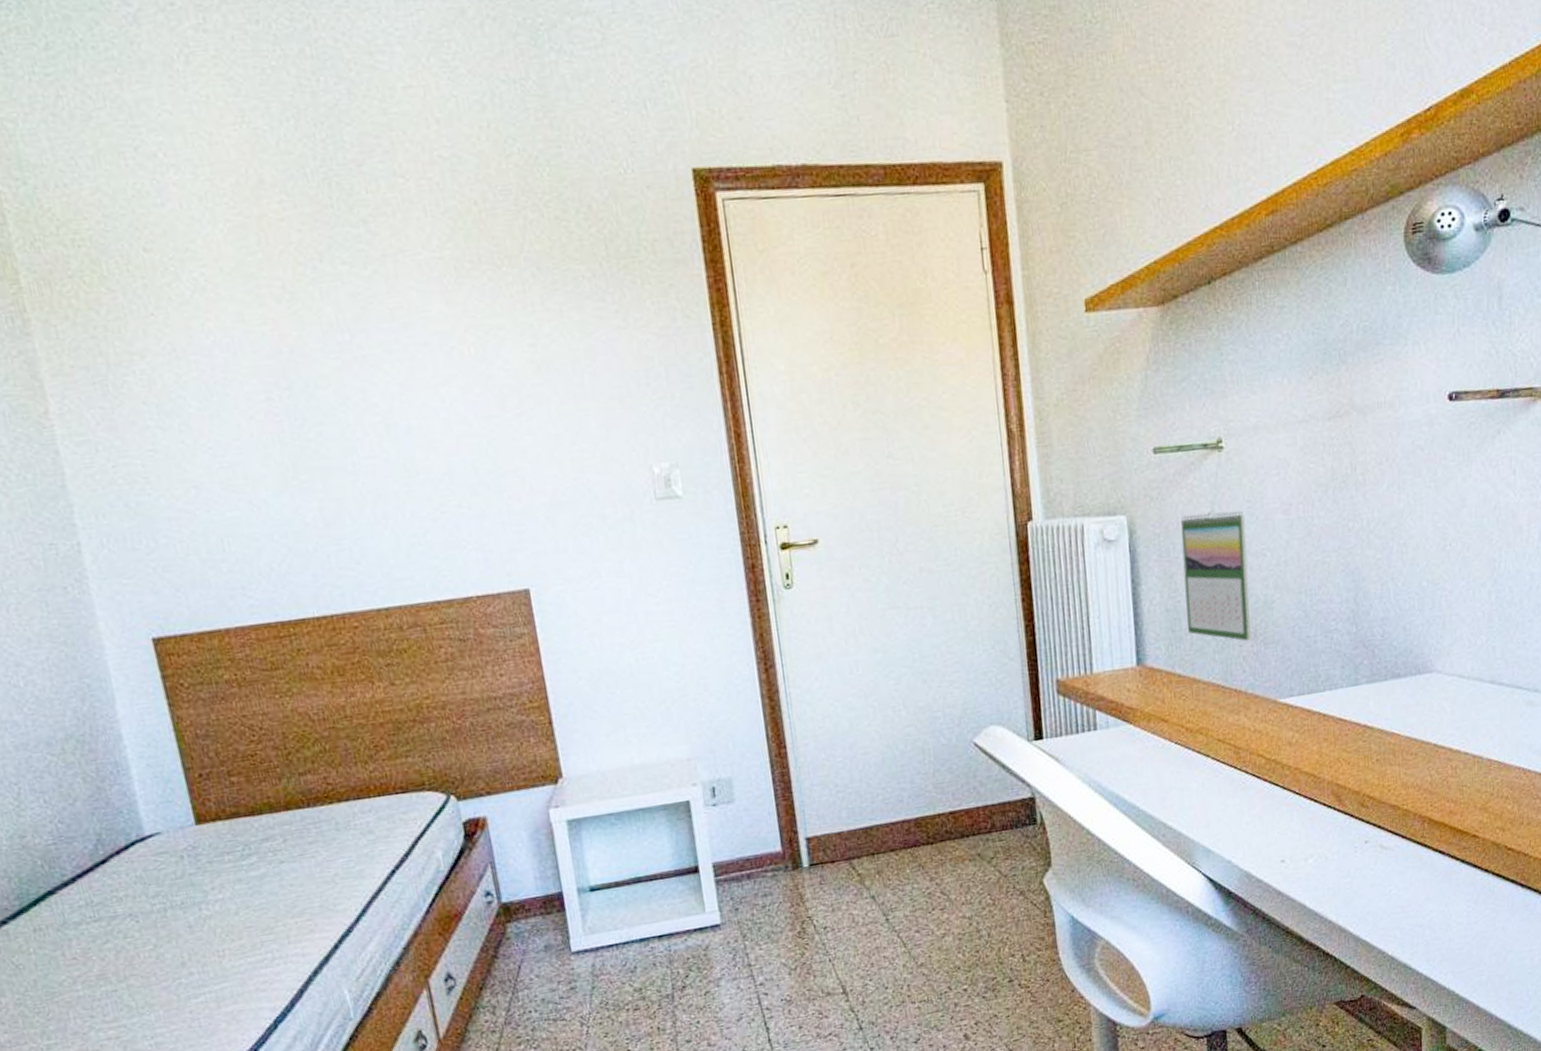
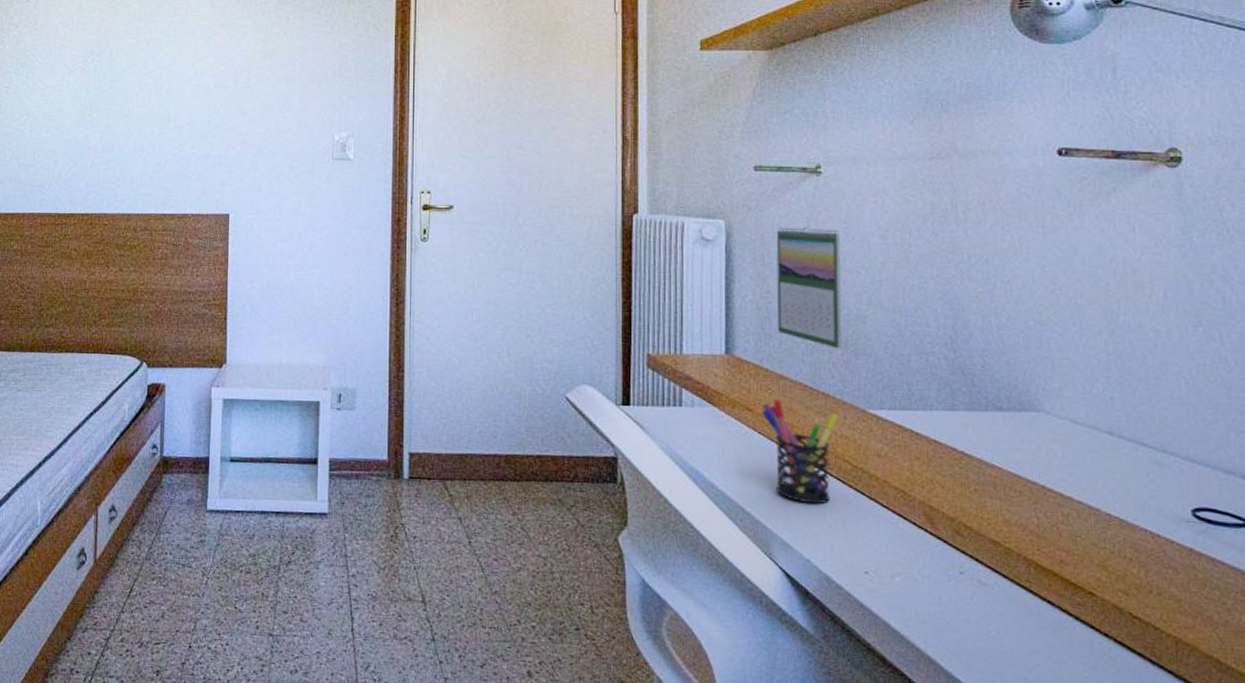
pen holder: none [1176,705,1252,806] -> present [761,399,839,504]

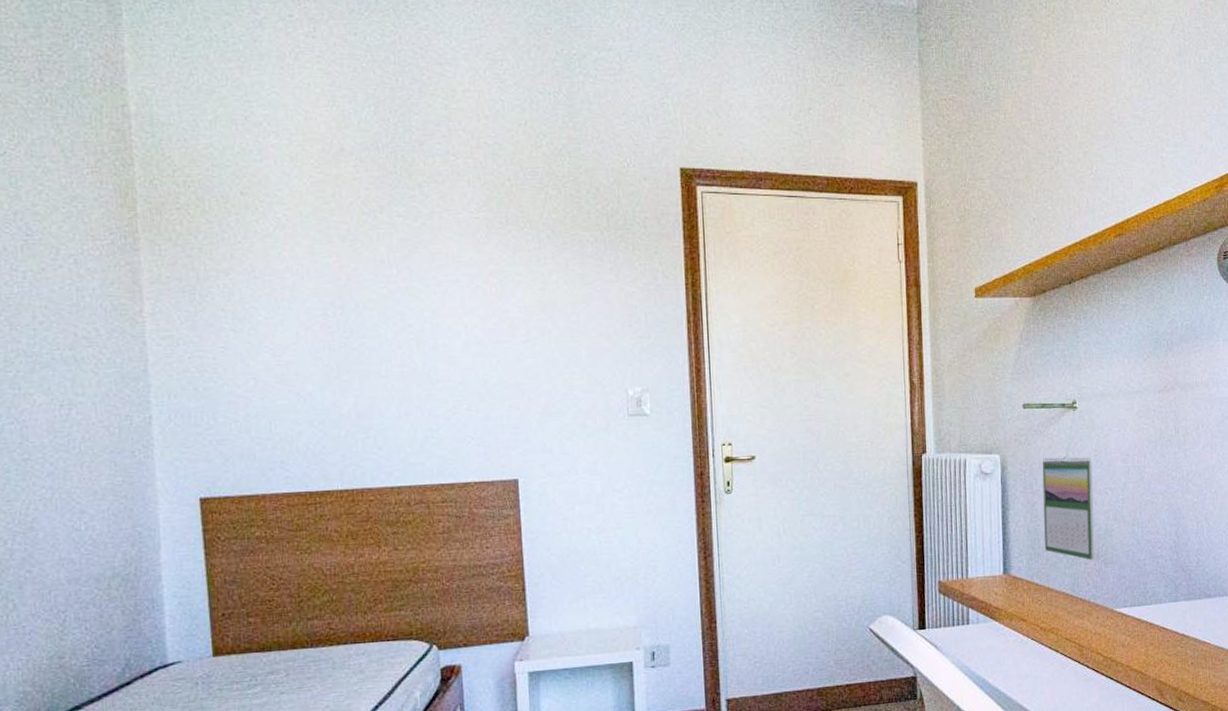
pen holder: present [761,399,839,504] -> none [1033,609,1093,693]

